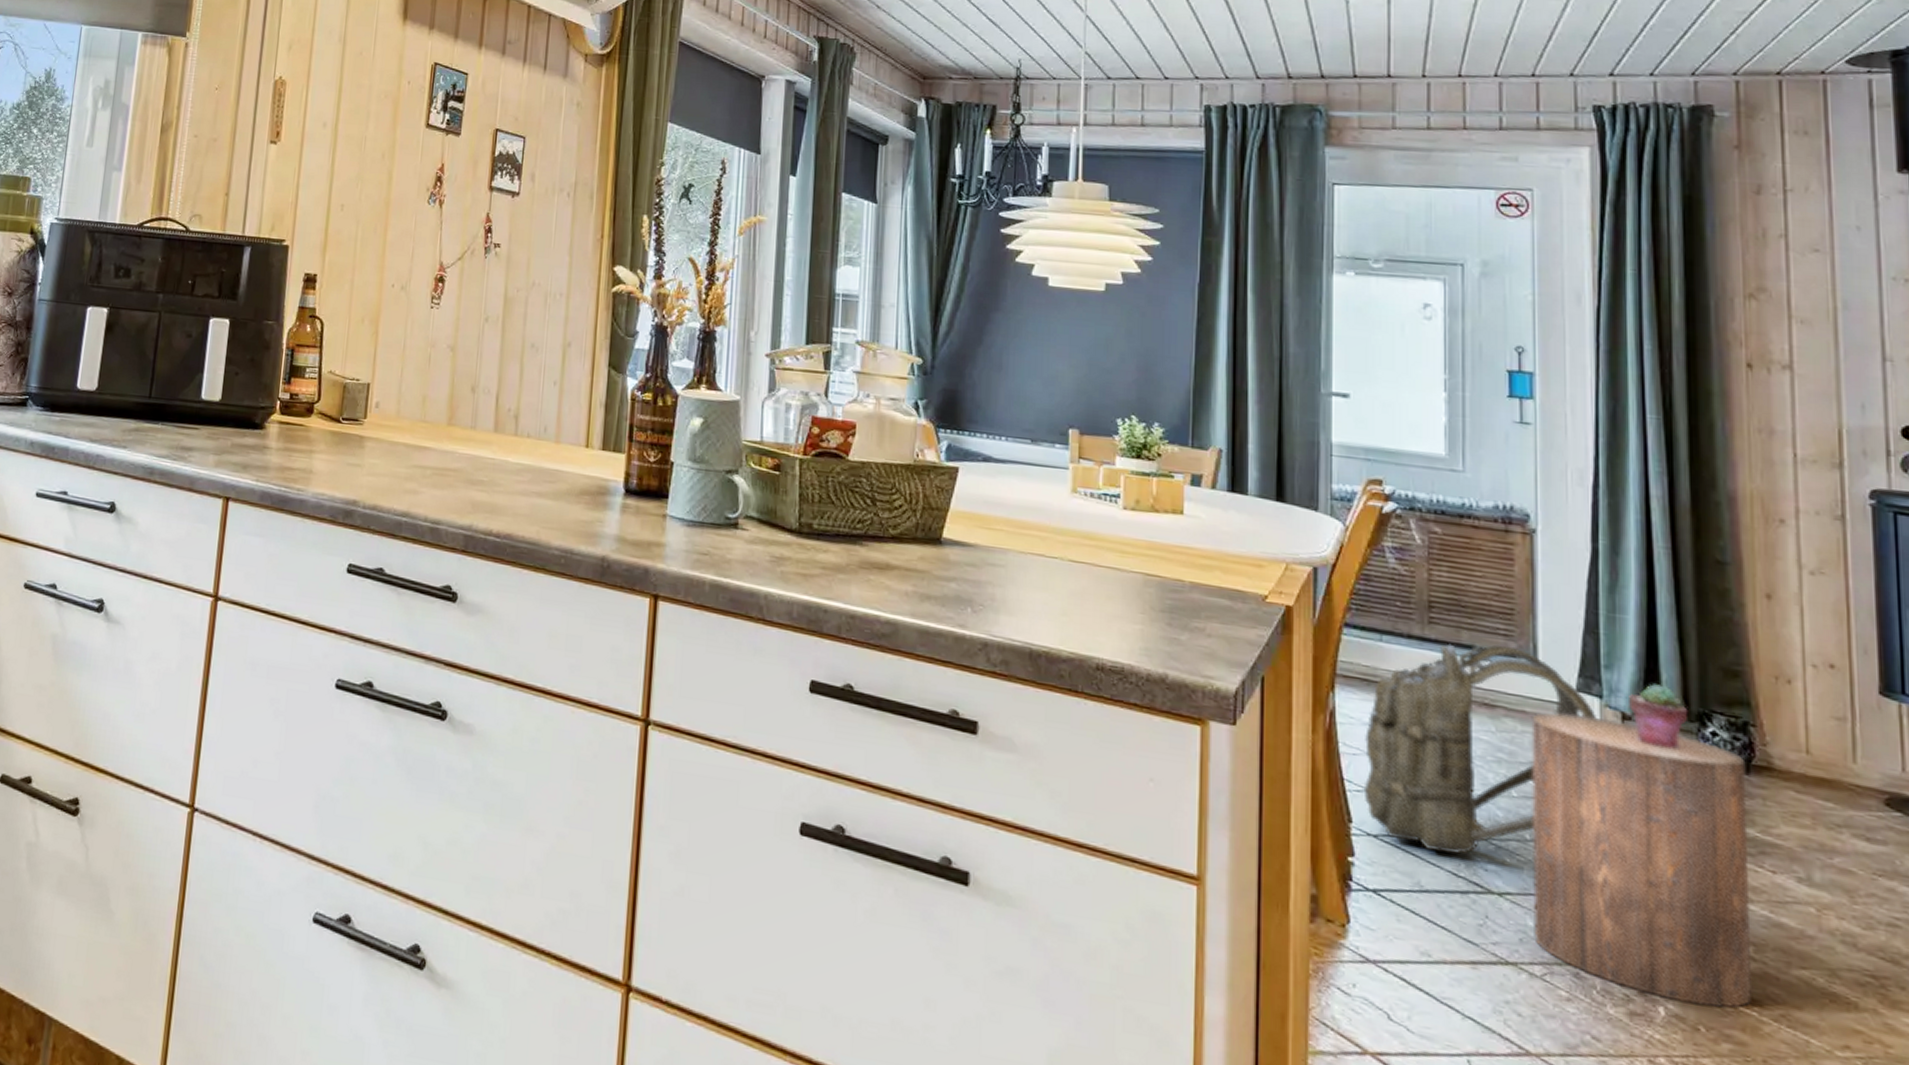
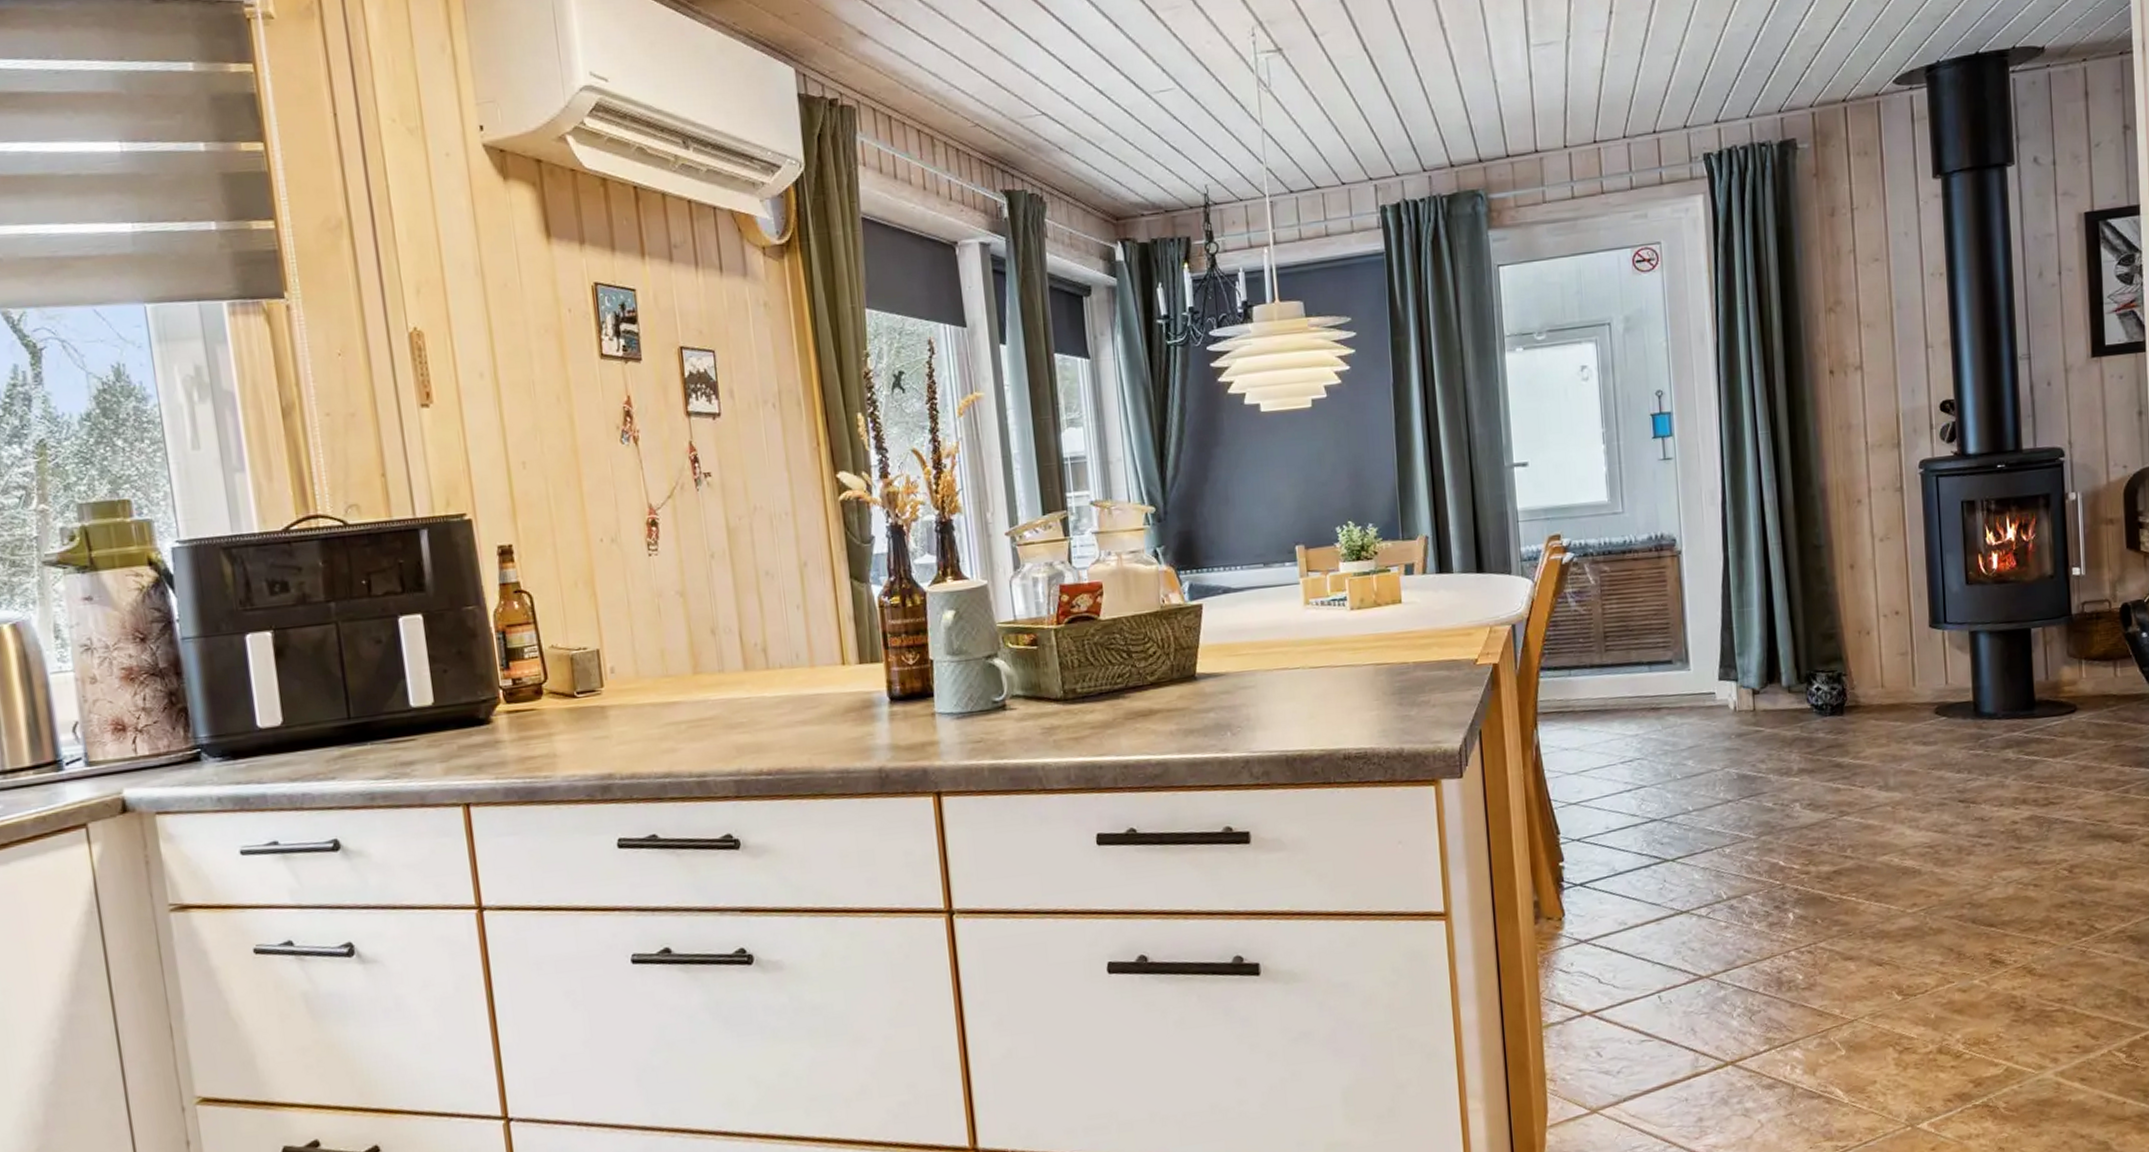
backpack: present [1363,643,1597,854] -> none [1564,655,1735,840]
stool: present [1531,712,1753,1008] -> none [1687,696,1852,907]
potted succulent: present [1627,684,1688,750] -> none [1756,658,1799,711]

